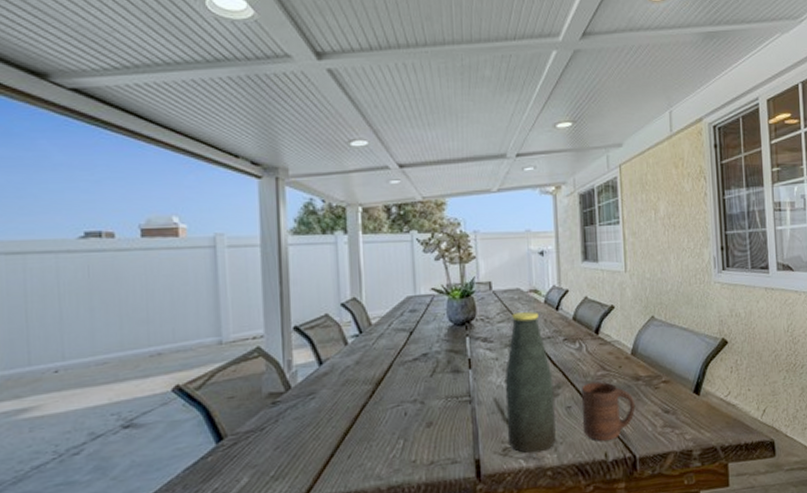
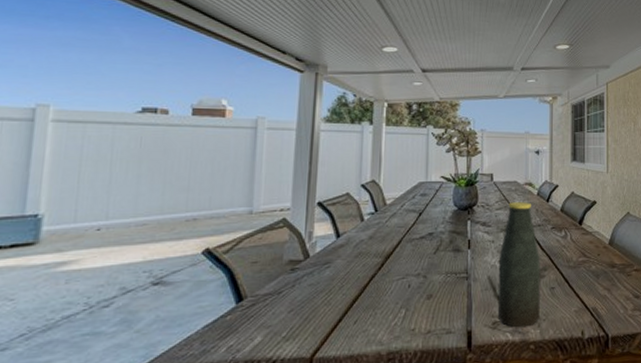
cup: present [581,381,635,441] -> none [563,266,609,321]

